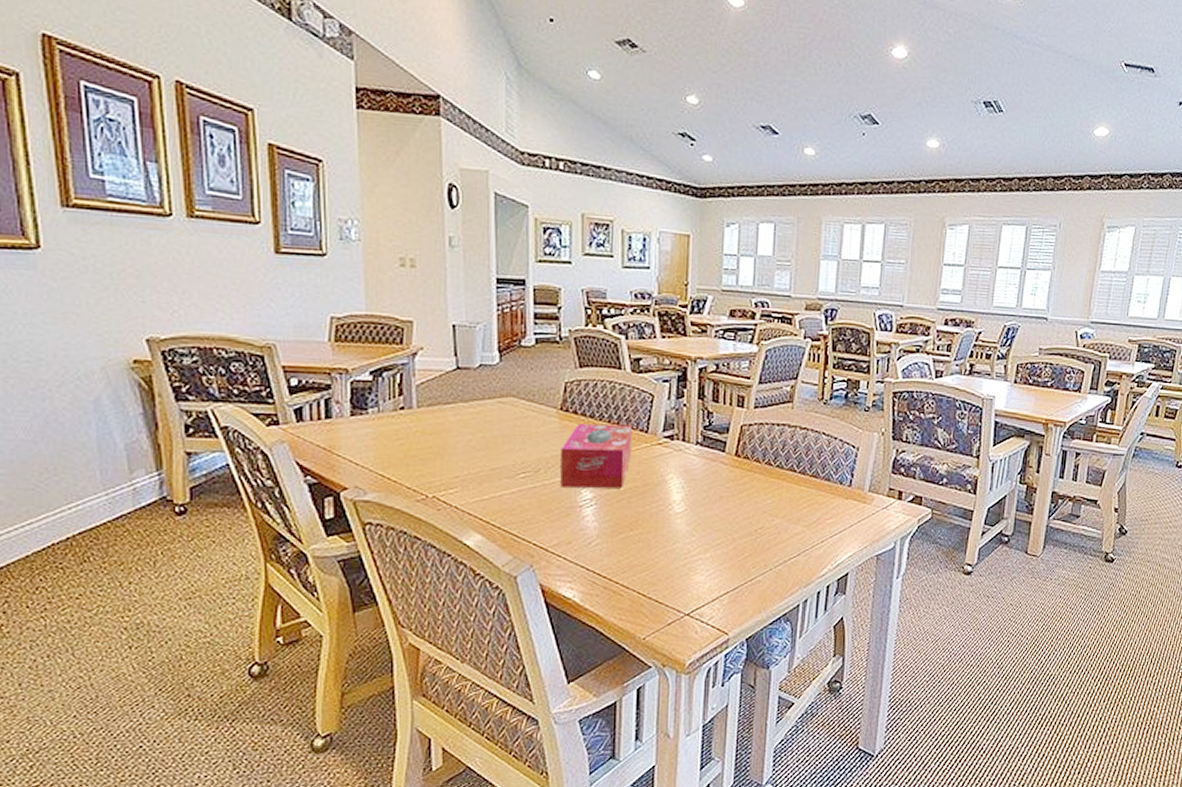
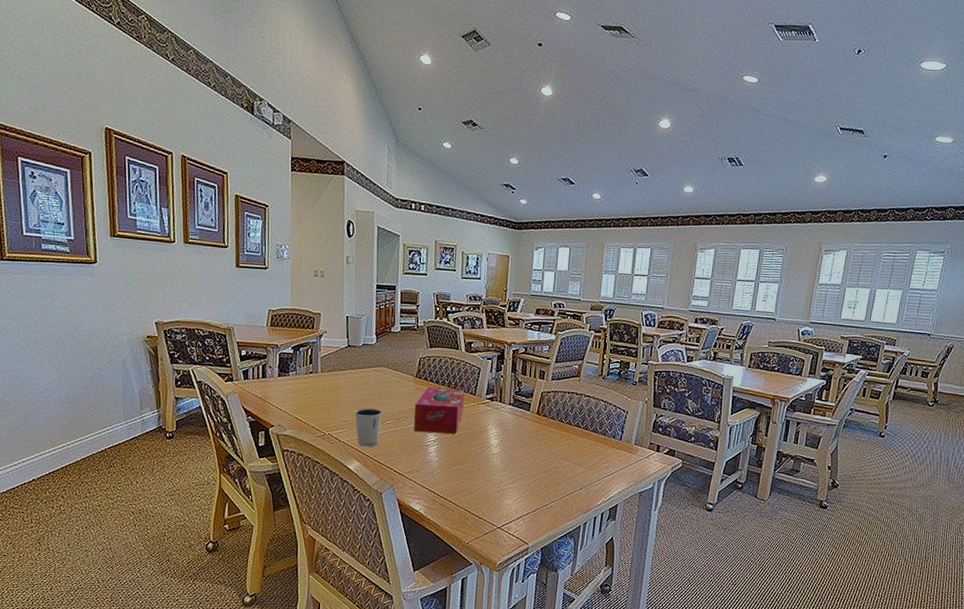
dixie cup: none [471,457,513,513] -> present [354,408,382,447]

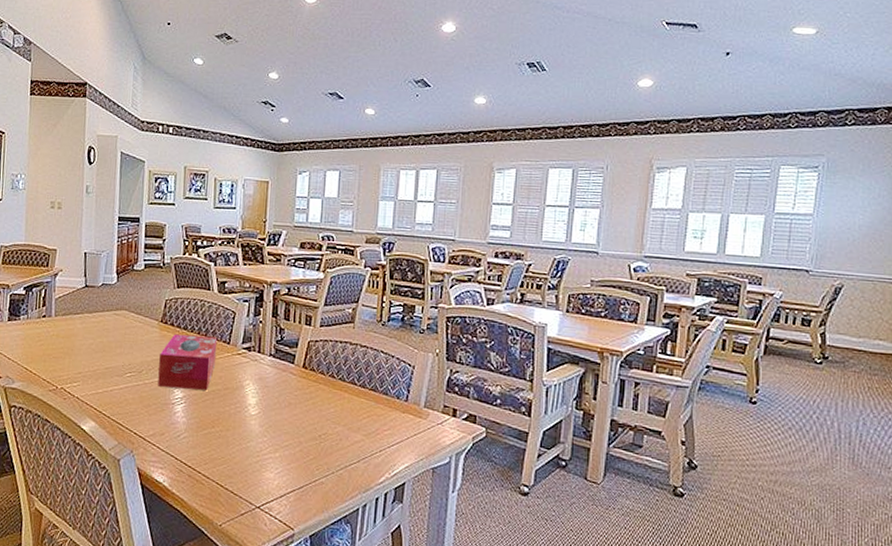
dixie cup: present [354,408,382,447] -> none [91,358,122,404]

